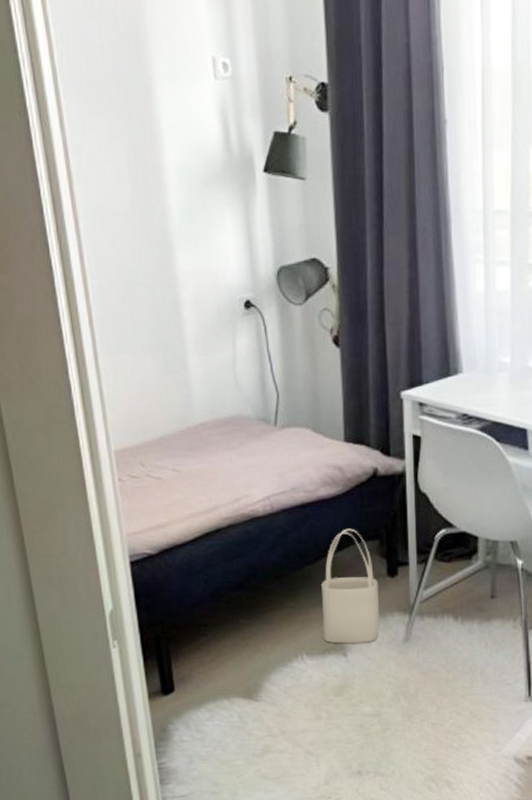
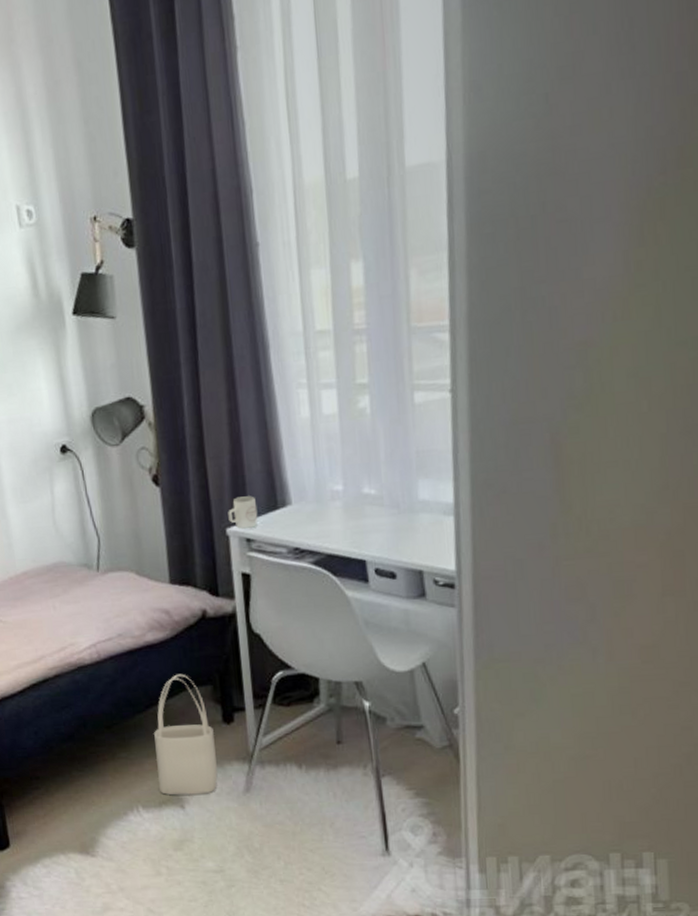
mug: none [403,362,431,394] -> present [228,496,258,530]

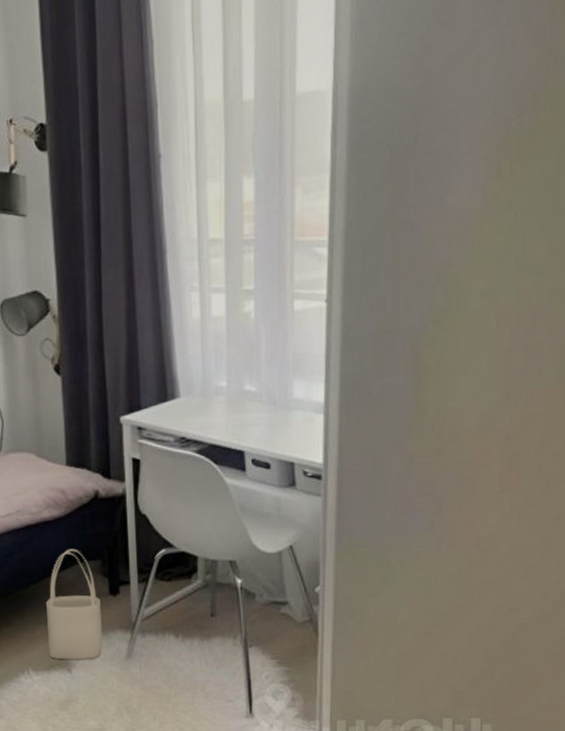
mug: present [228,496,258,530] -> none [122,388,149,419]

